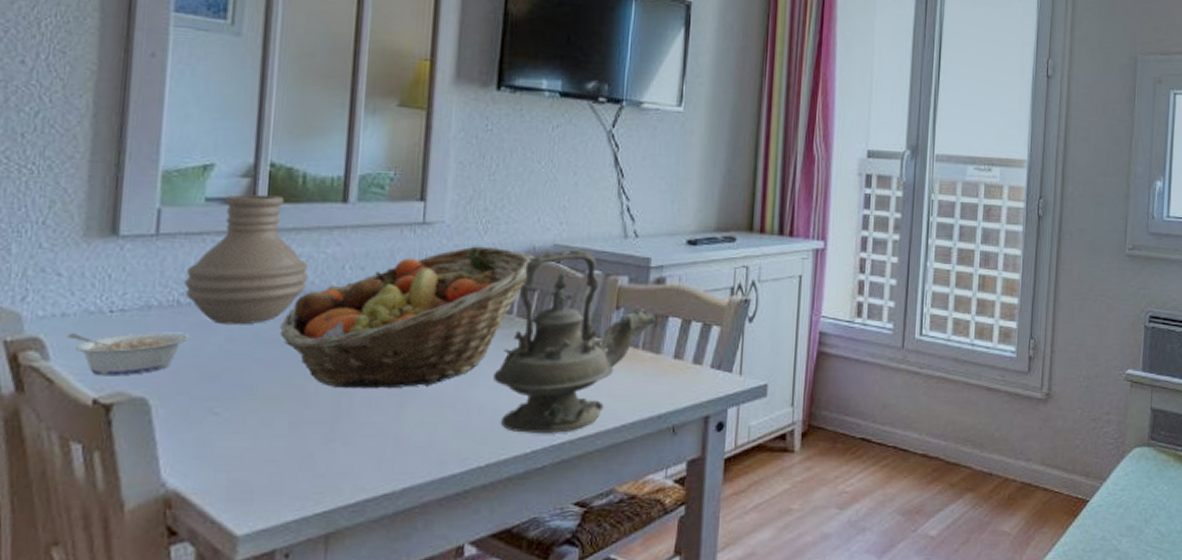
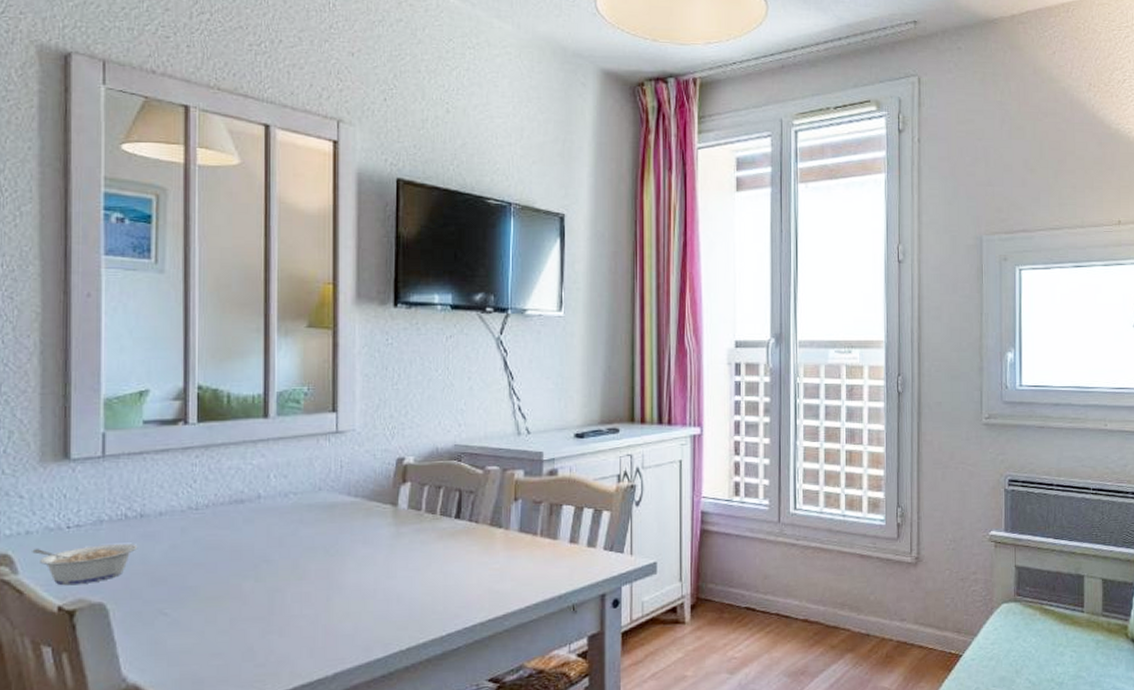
vase: present [183,194,309,325] -> none [129,415,238,534]
fruit basket: present [279,246,535,389] -> none [216,450,439,586]
teapot: present [492,249,655,433] -> none [407,448,551,618]

